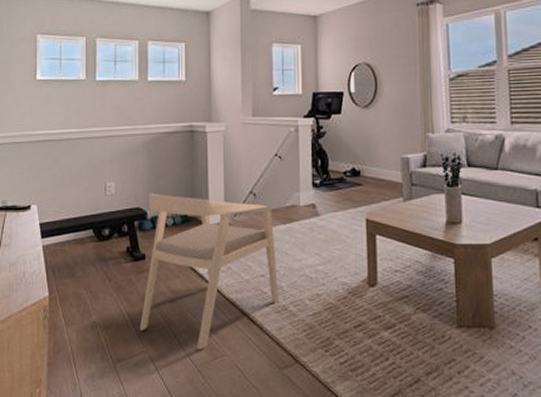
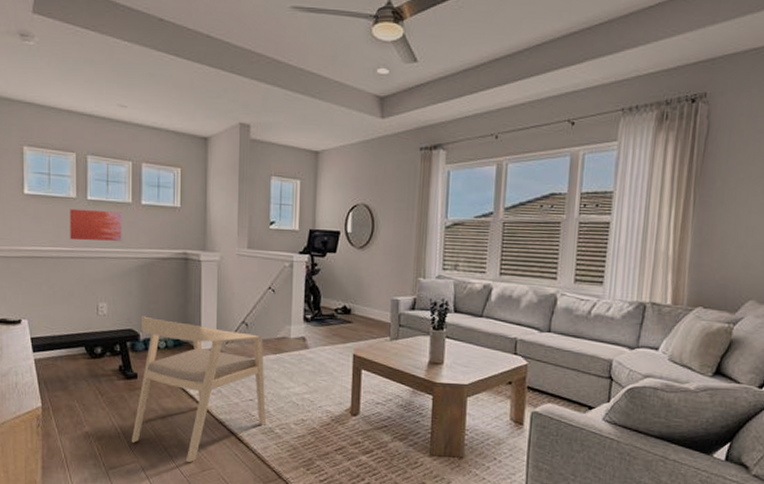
wall art: none [79,90,129,121] -> present [69,208,122,241]

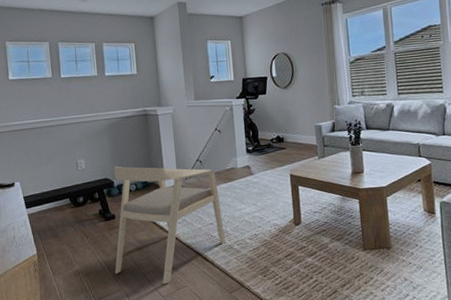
wall art: present [69,208,122,241] -> none [47,84,92,112]

